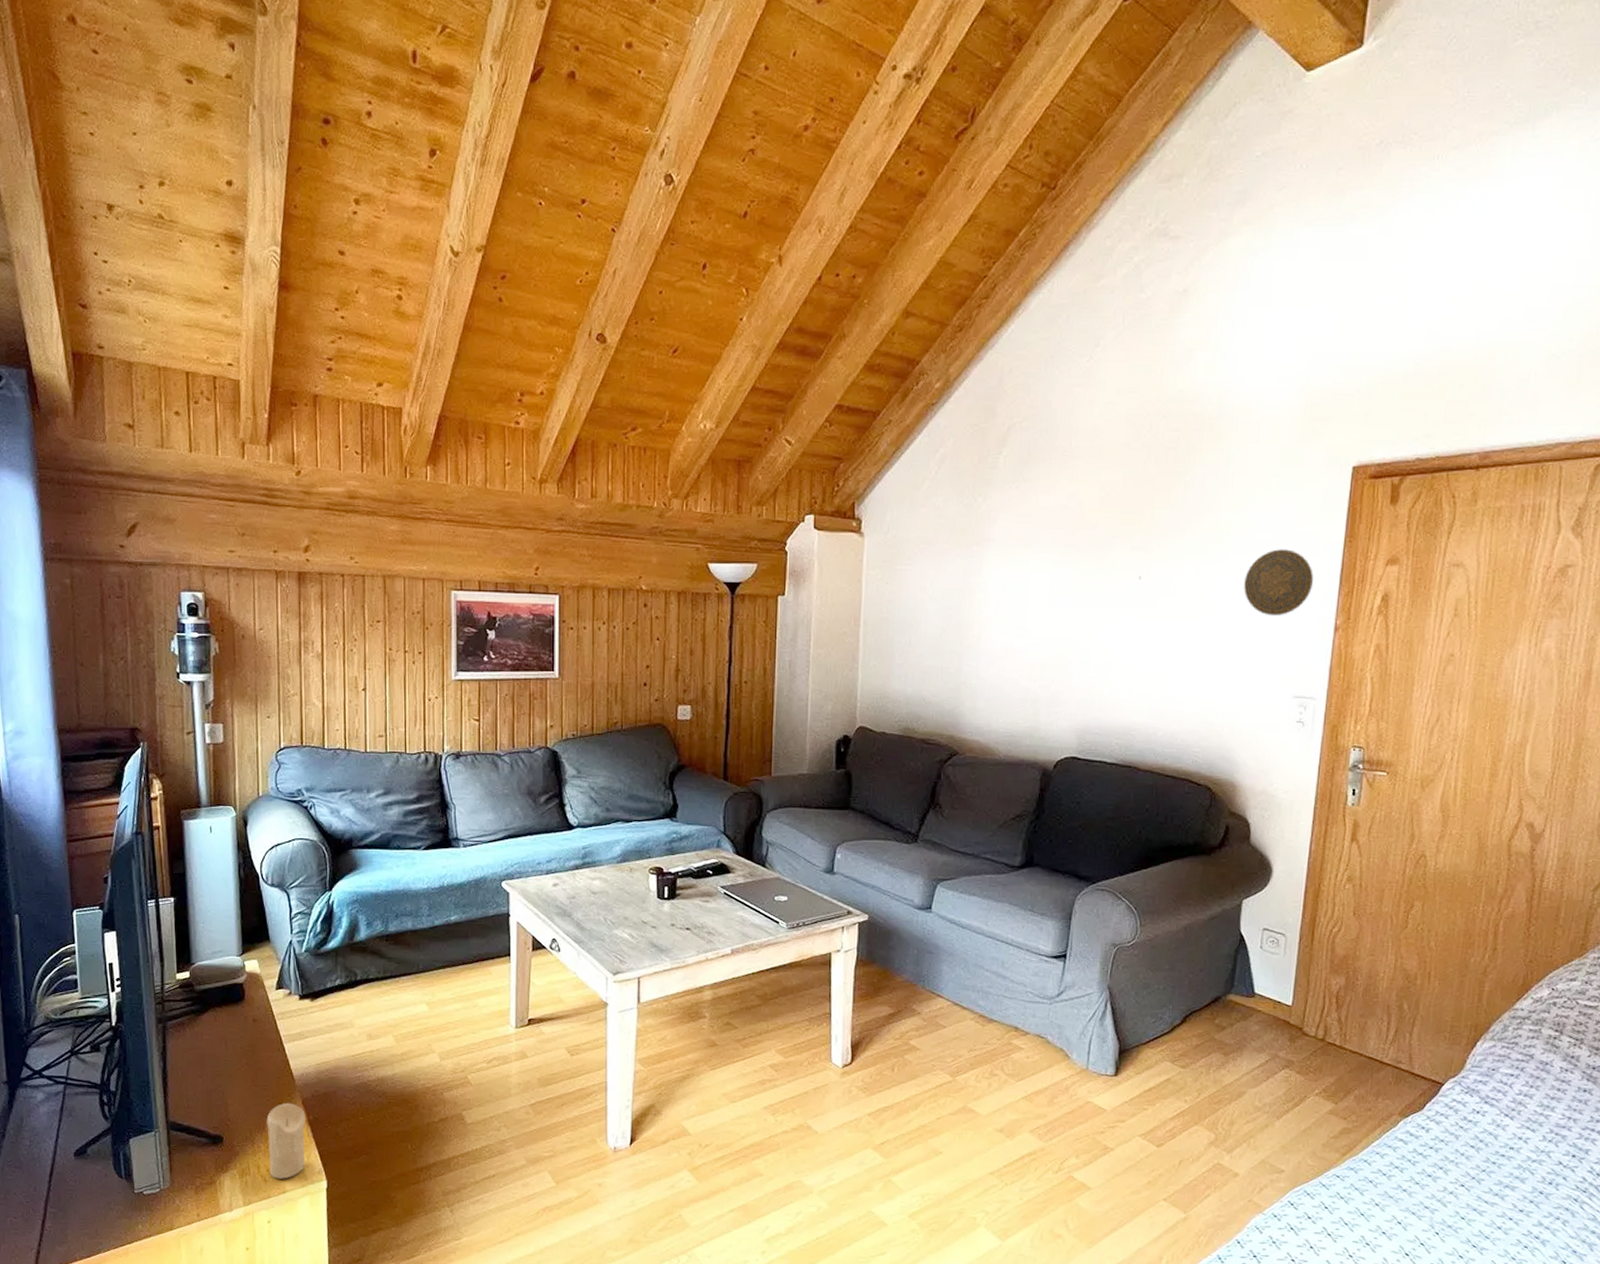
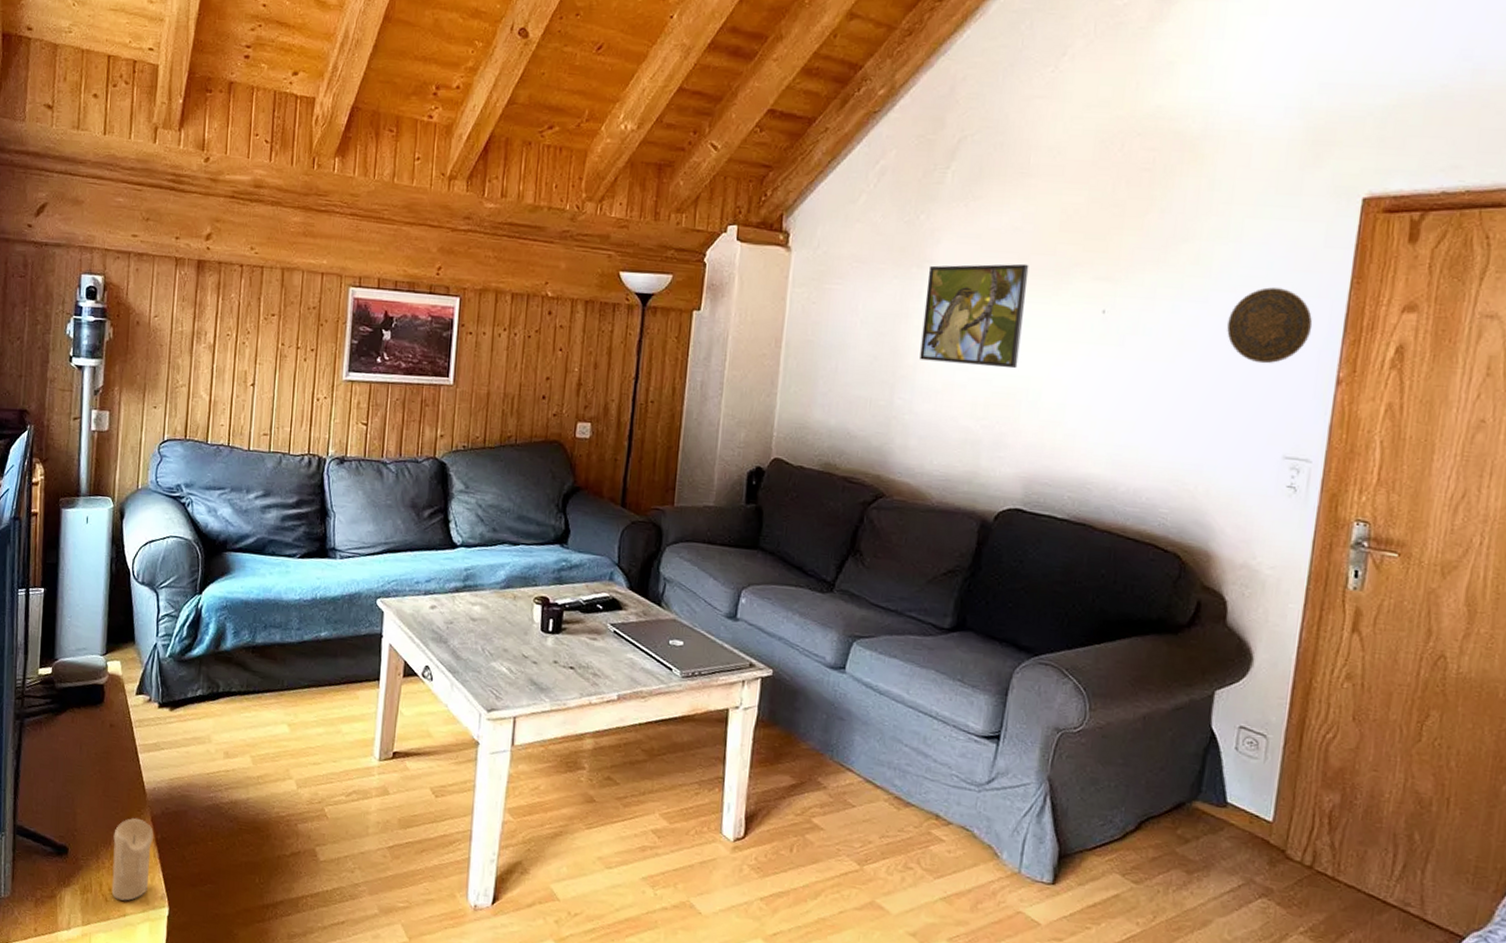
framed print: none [983,538,1075,633] -> present [920,263,1029,369]

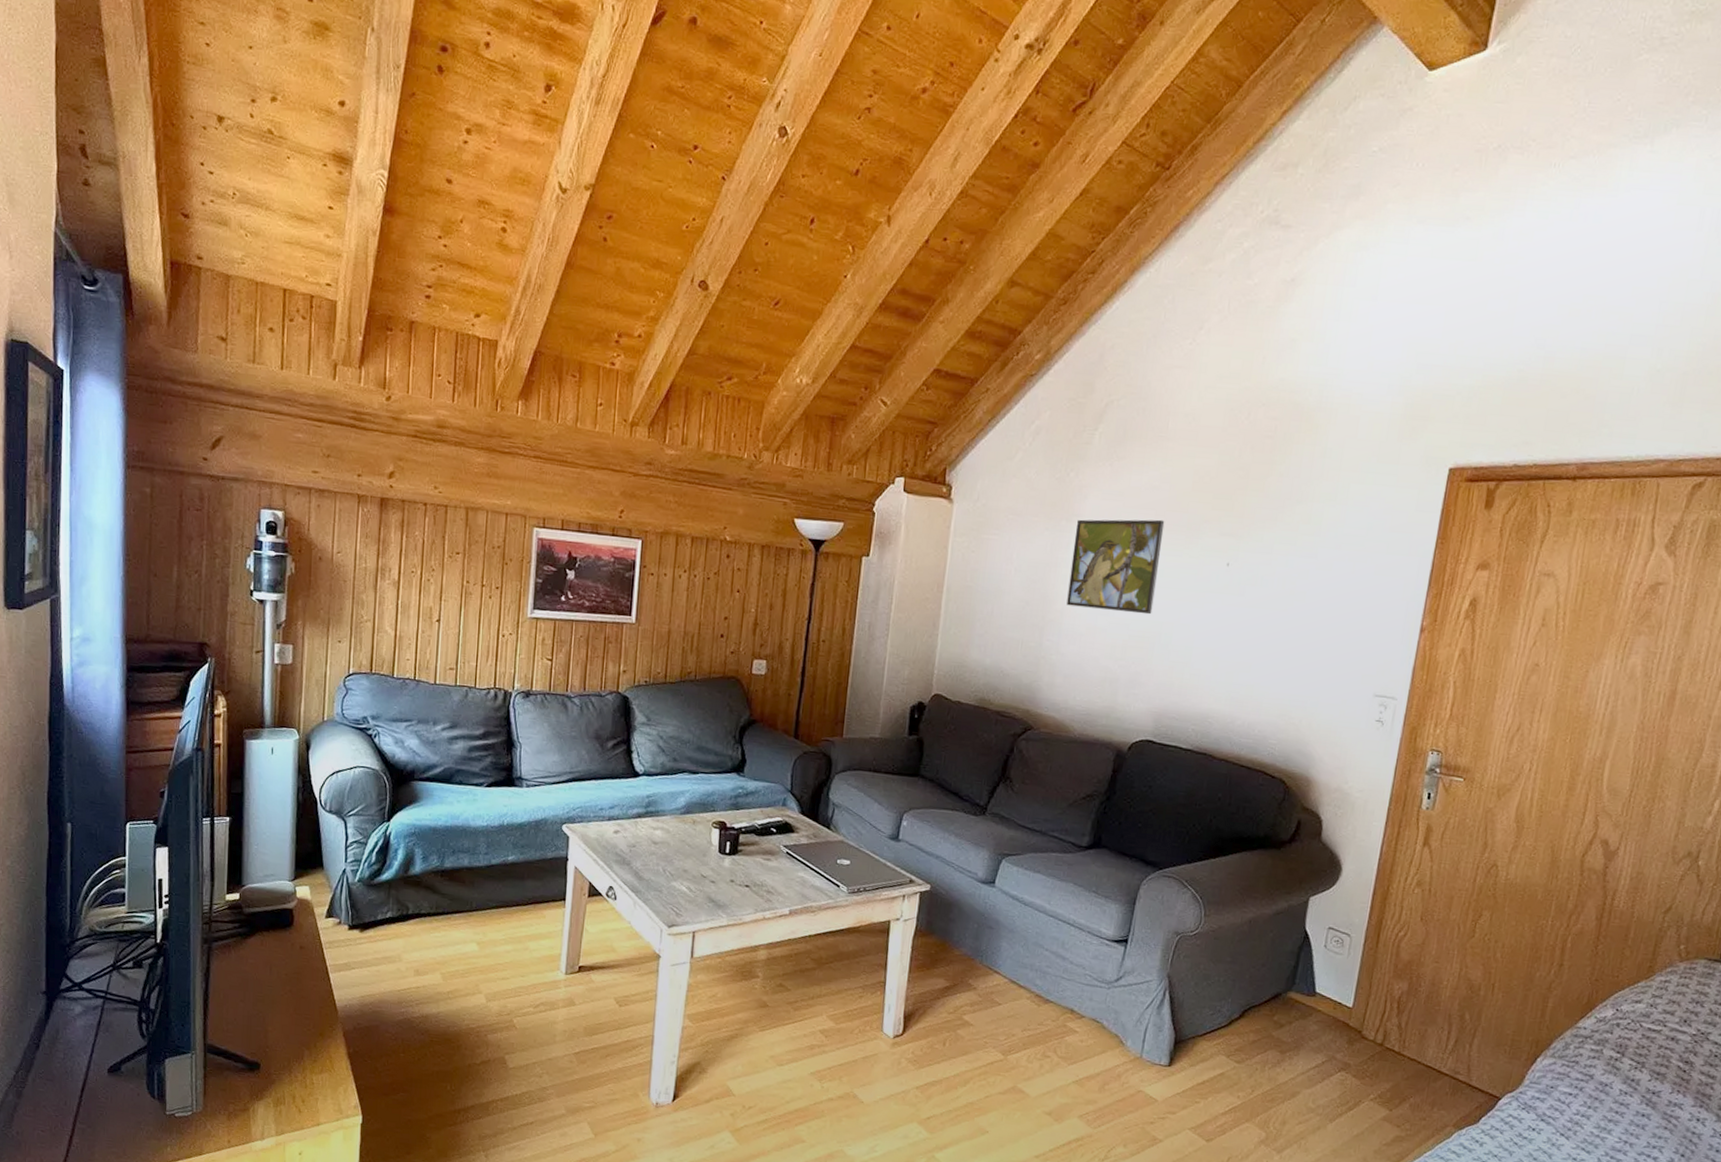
candle: present [111,818,153,901] -> none [305,1033,346,1111]
decorative plate: present [1227,287,1313,364] -> none [1331,545,1403,613]

